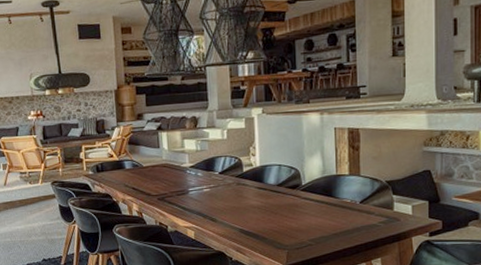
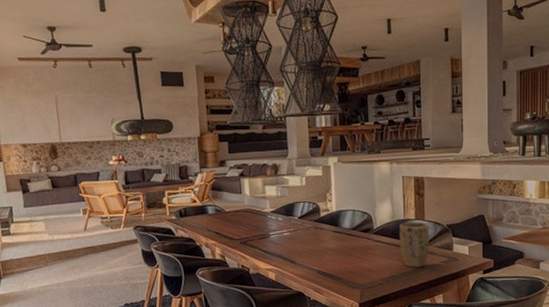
plant pot: none [331,177,366,228] -> present [399,222,430,268]

